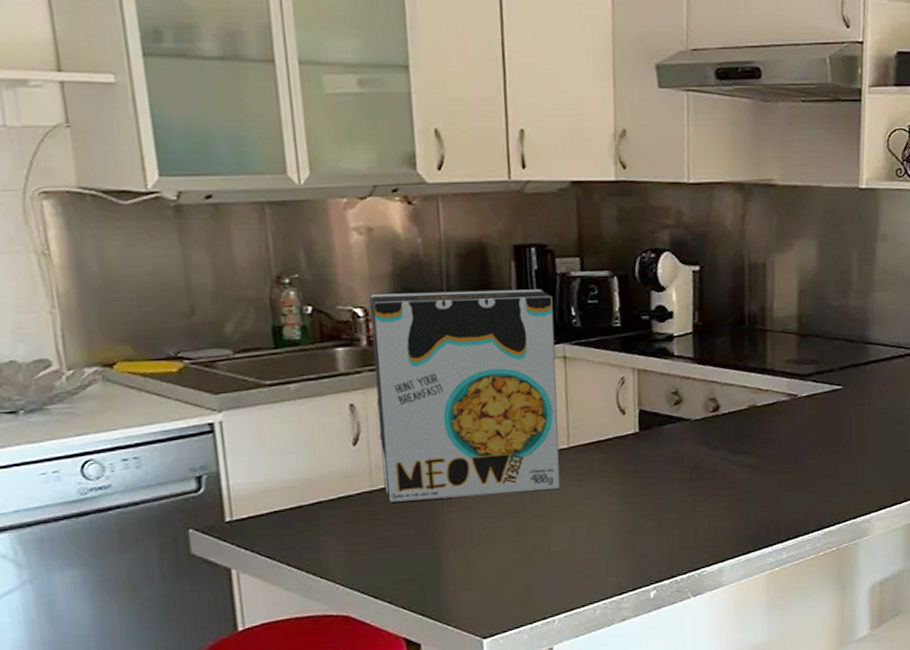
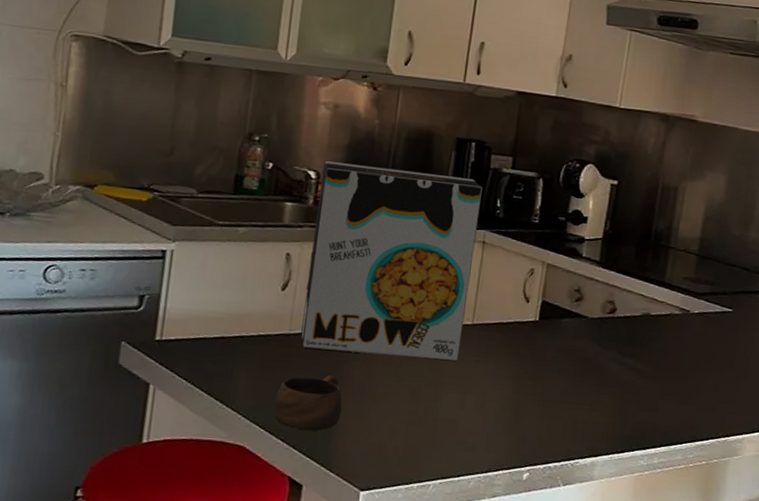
cup: none [371,527,446,589] -> present [273,375,342,431]

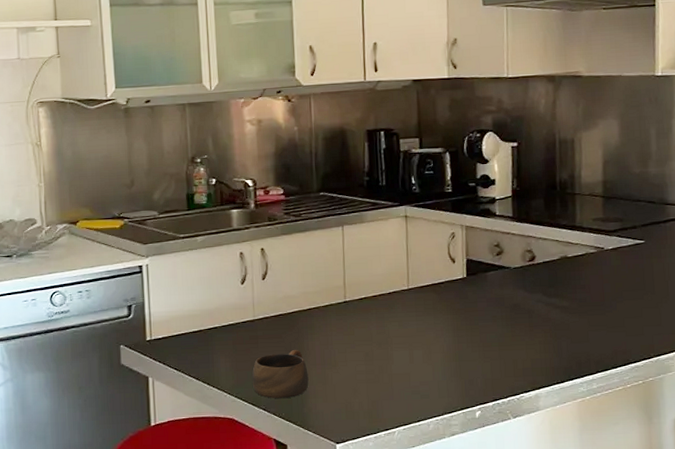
cereal box: present [301,161,483,362] -> none [257,163,401,329]

